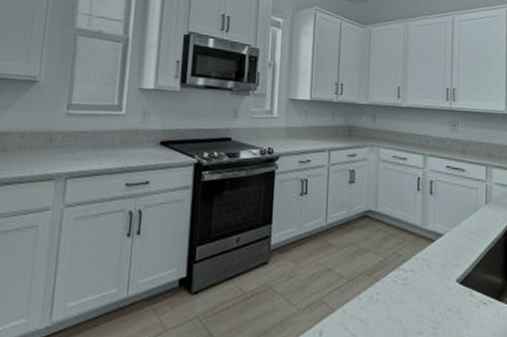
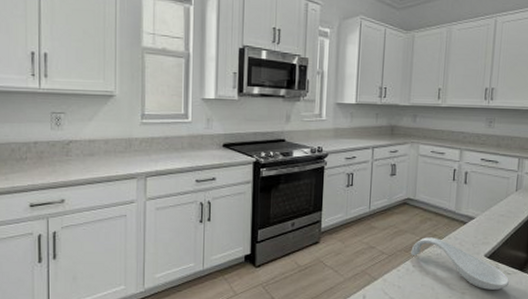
spoon rest: none [374,258,486,324] -> present [411,237,510,290]

